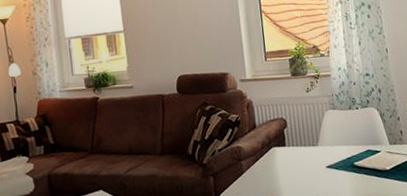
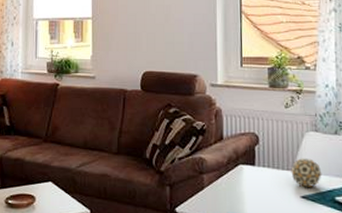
decorative ball: none [316,133,342,158] -> present [291,158,322,187]

